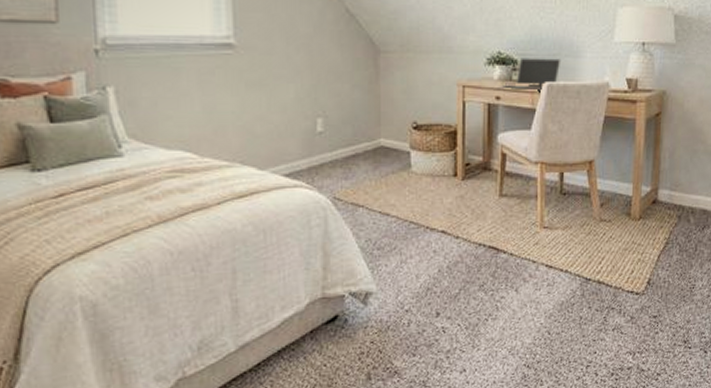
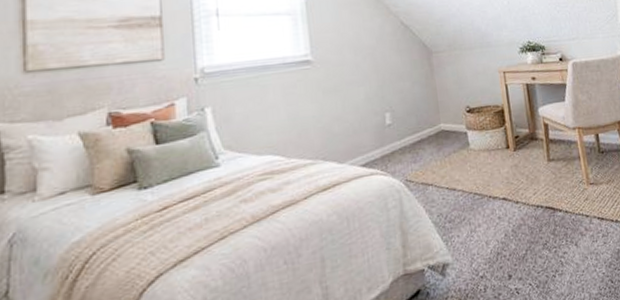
laptop: present [502,58,562,90] -> none [535,41,580,70]

